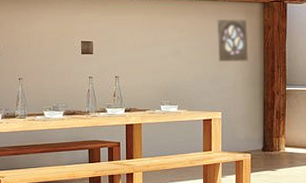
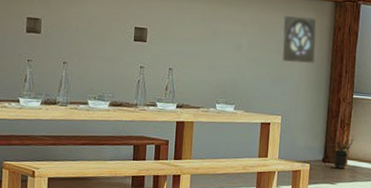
potted plant: none [269,124,290,156] -> present [331,135,354,169]

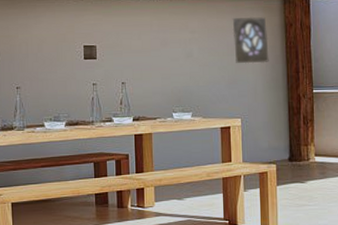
potted plant: present [331,135,354,169] -> none [295,131,319,167]

